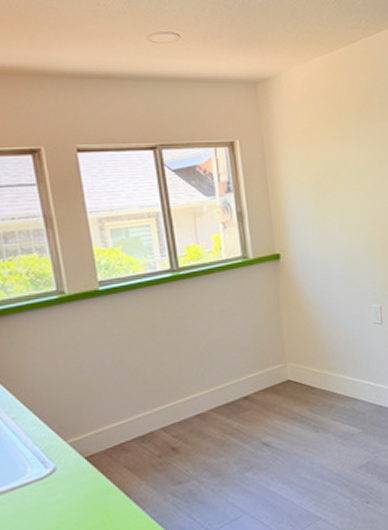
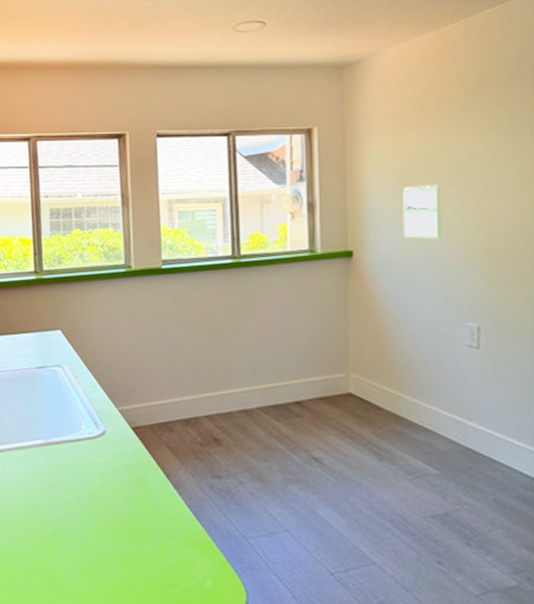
calendar: none [315,190,347,238] -> present [403,185,439,240]

